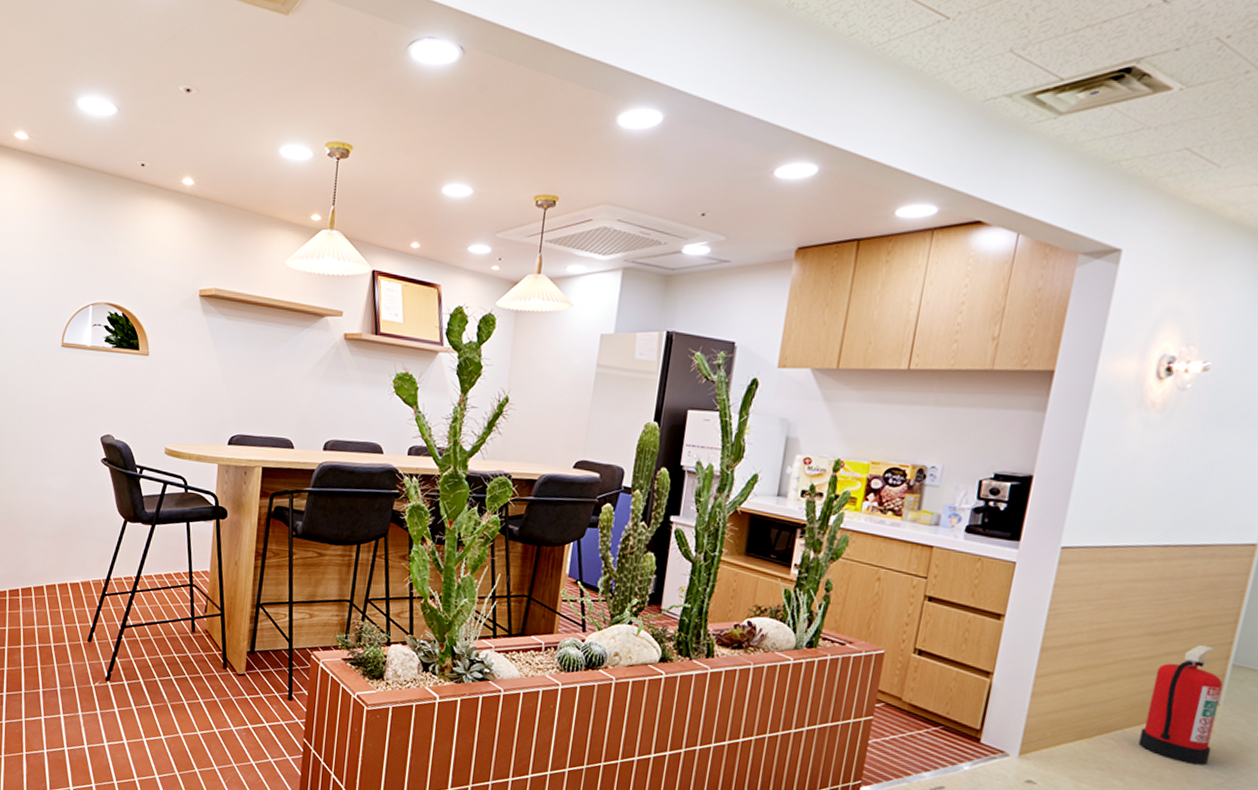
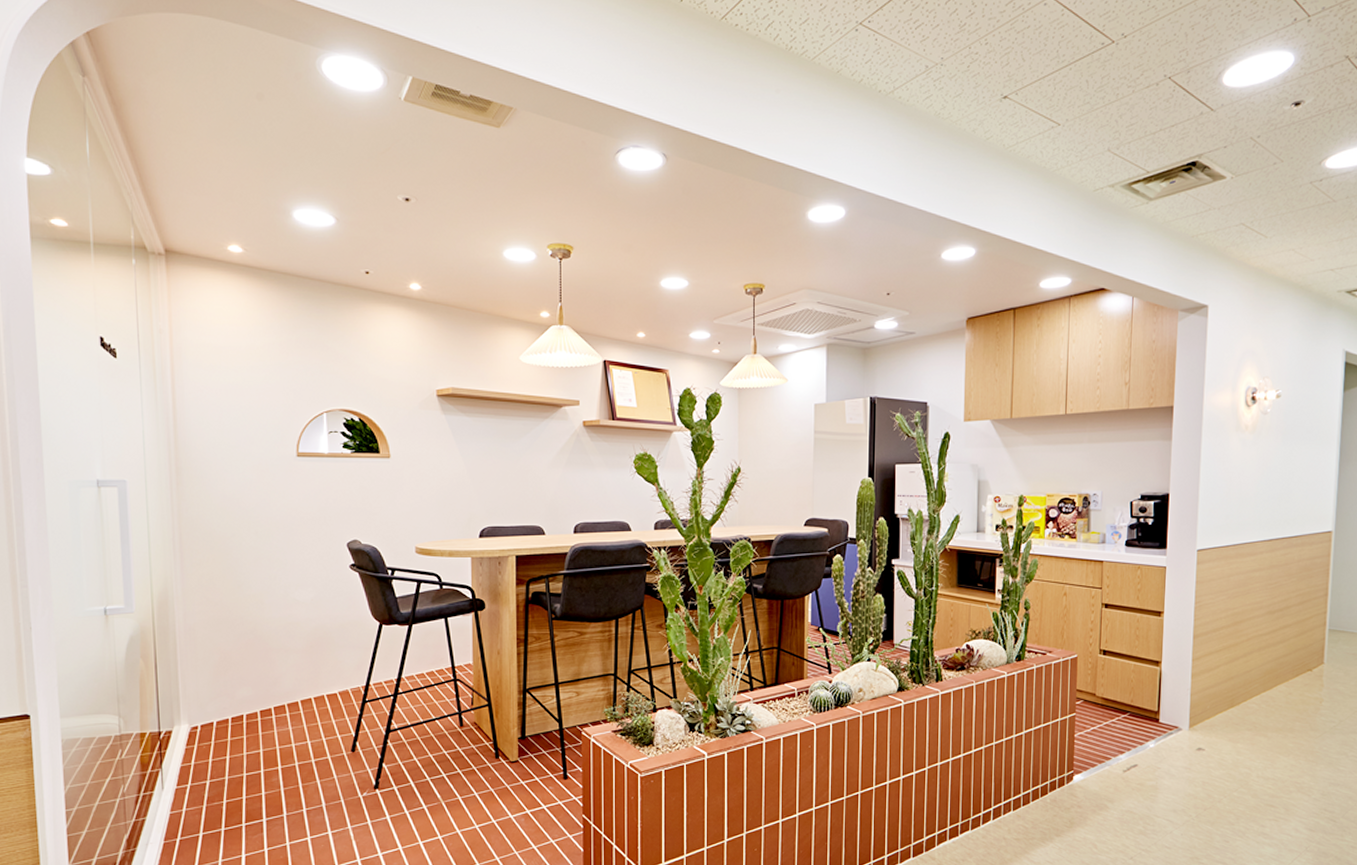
fire extinguisher: present [1138,644,1223,765] -> none [1273,616,1325,714]

